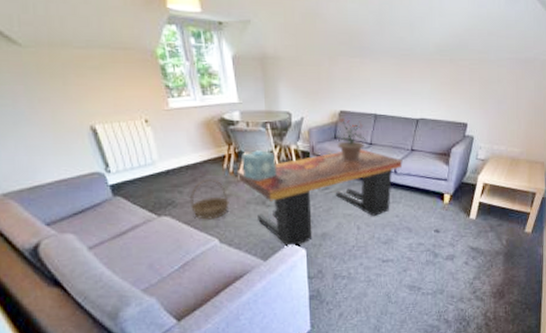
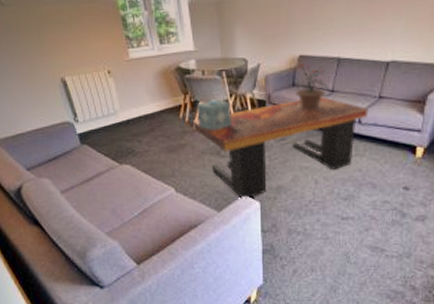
basket: present [190,178,229,220] -> none [148,128,185,169]

